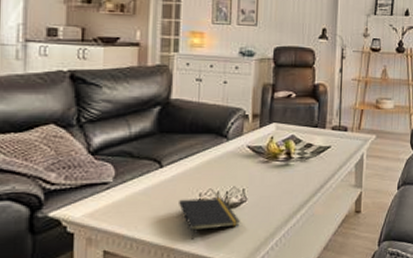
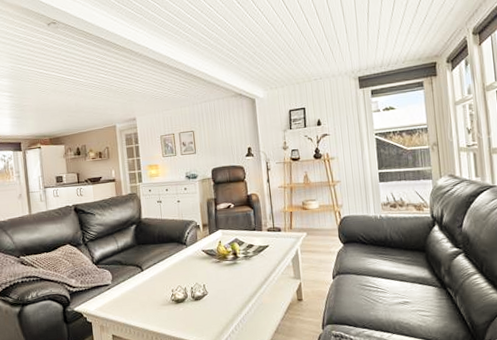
notepad: present [179,197,240,241] -> none [158,292,205,327]

